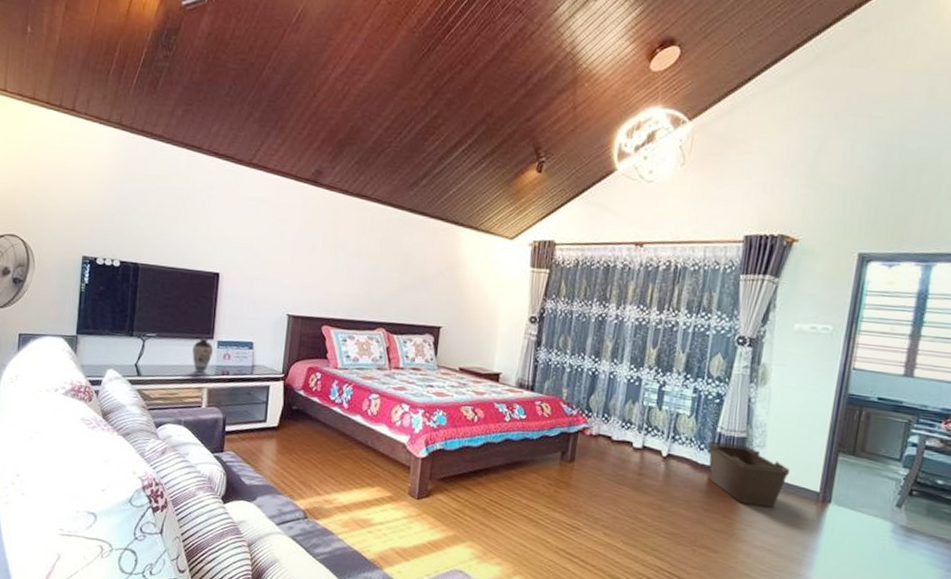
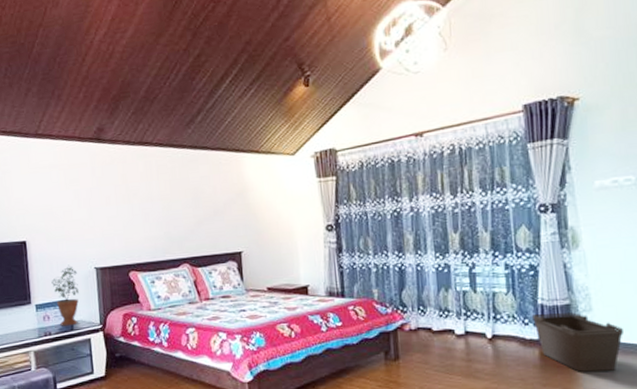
decorative vase: present [192,337,214,373] -> none [13,304,33,338]
potted plant: none [239,306,268,370] -> present [51,264,79,326]

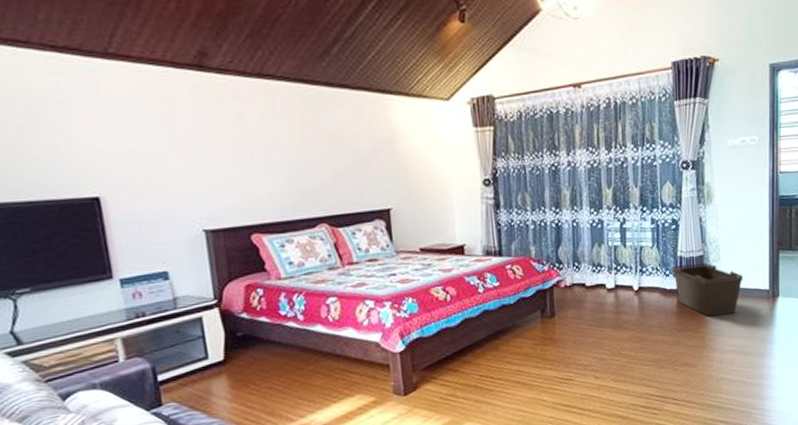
potted plant: present [51,264,79,326] -> none [142,227,184,305]

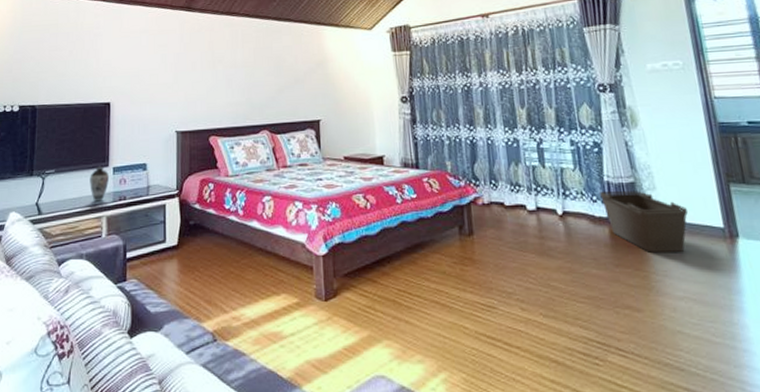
decorative vase: none [86,279,118,322] -> present [90,166,110,202]

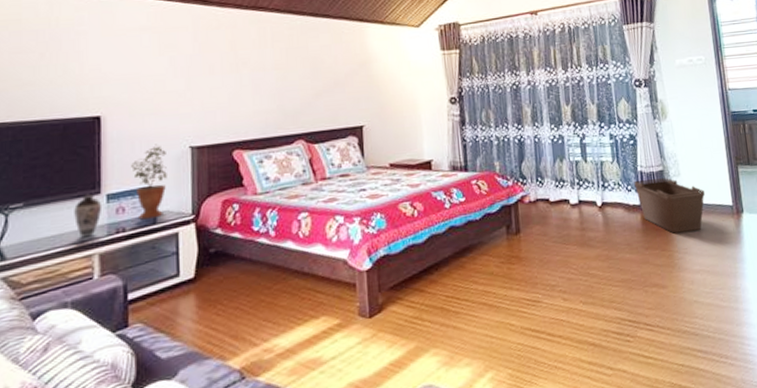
potted plant: none [131,127,158,191] -> present [131,144,167,220]

